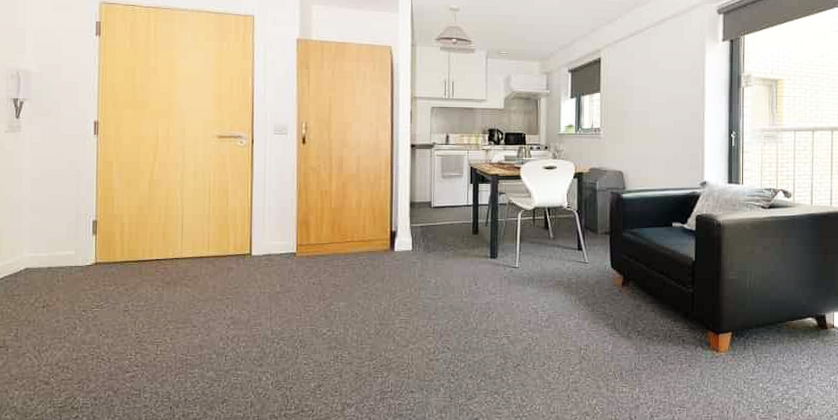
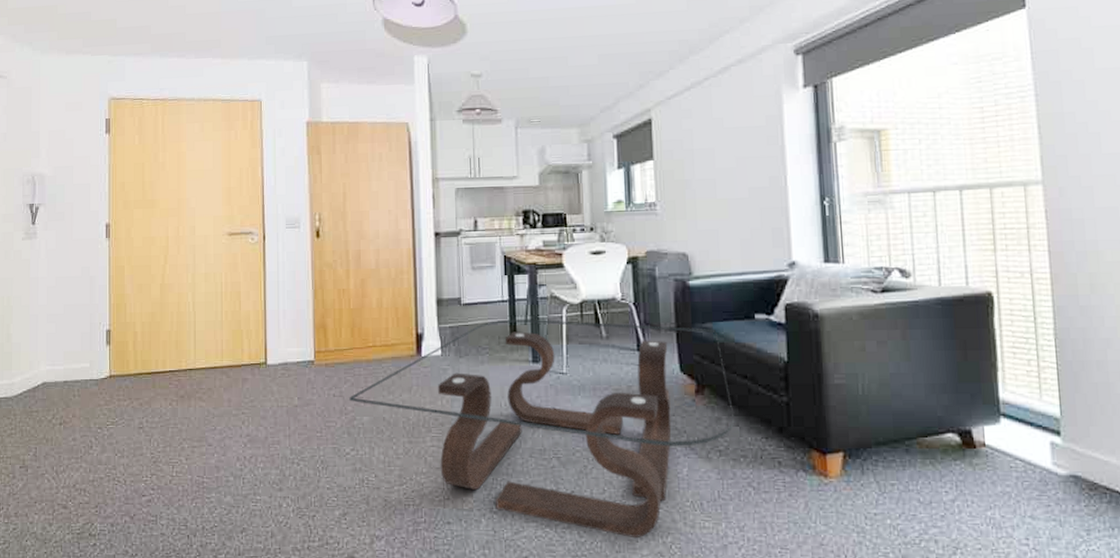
coffee table: none [327,221,651,401] -> present [349,319,735,537]

